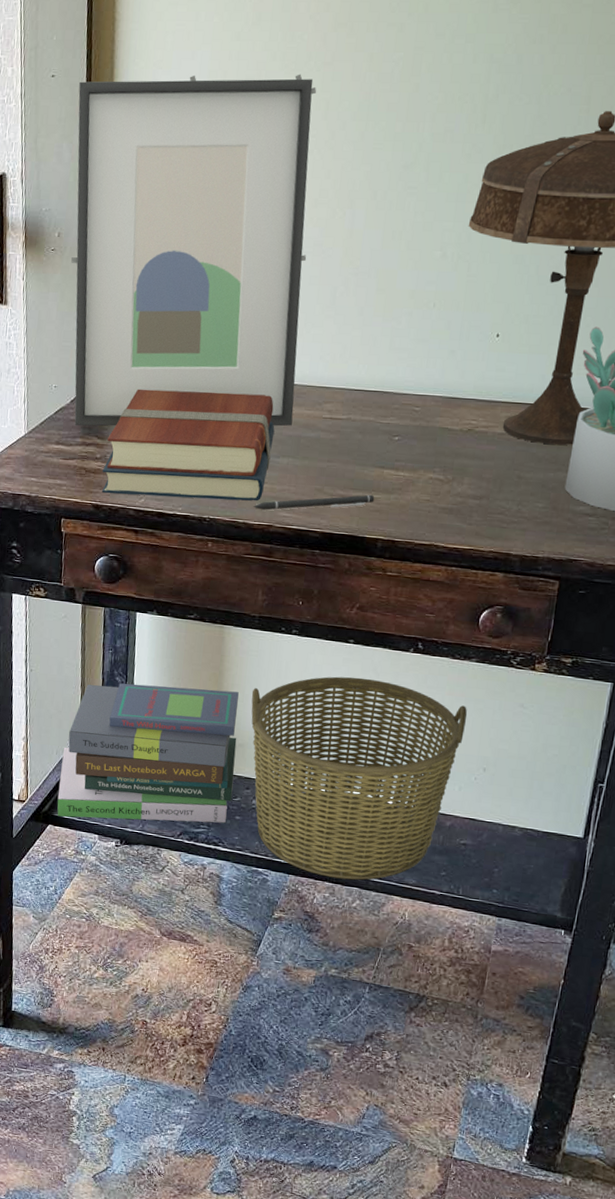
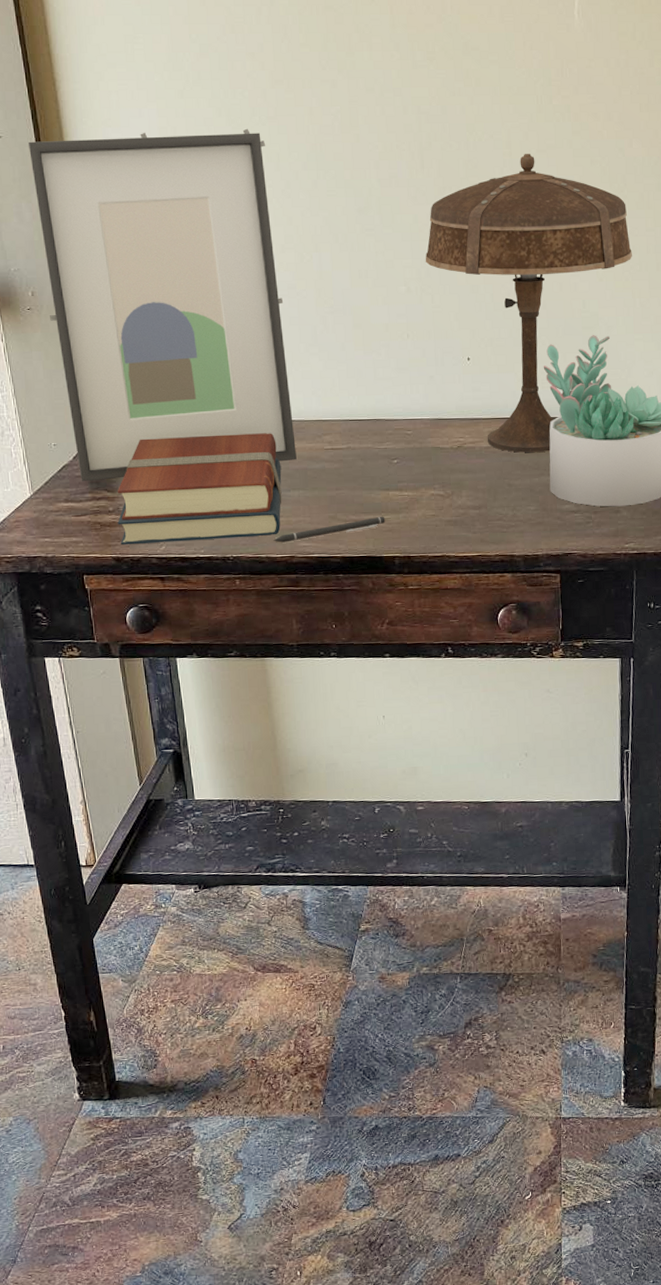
books: present [57,683,239,823] -> none [125,720,301,875]
basket: present [251,676,468,880] -> none [302,688,503,882]

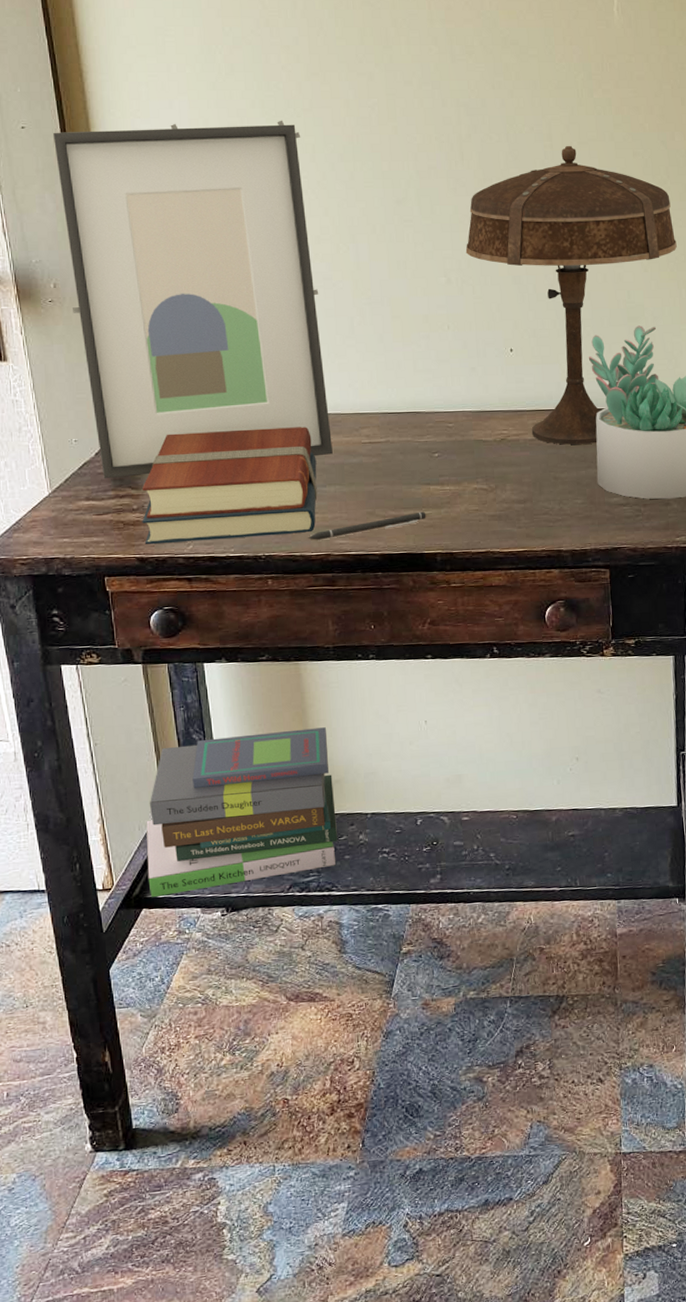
books: none [125,720,301,875] -> present [146,727,338,898]

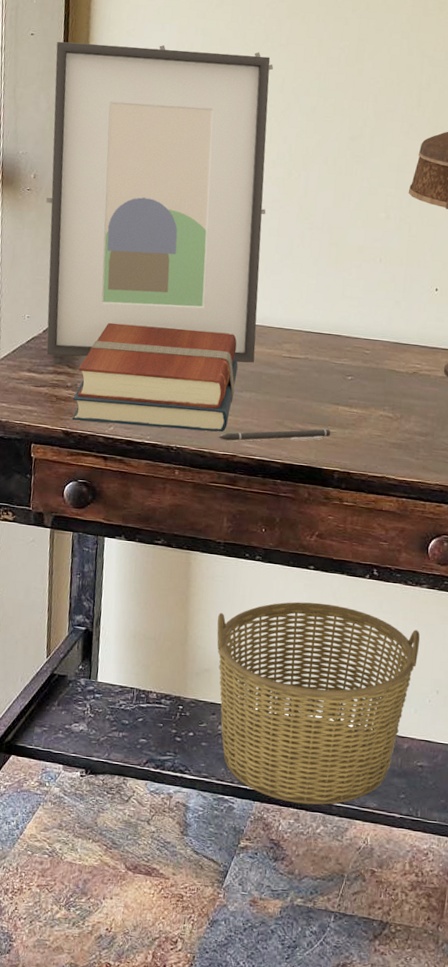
books: present [146,727,338,898] -> none [20,608,205,750]
basket: none [339,690,552,898] -> present [217,601,421,806]

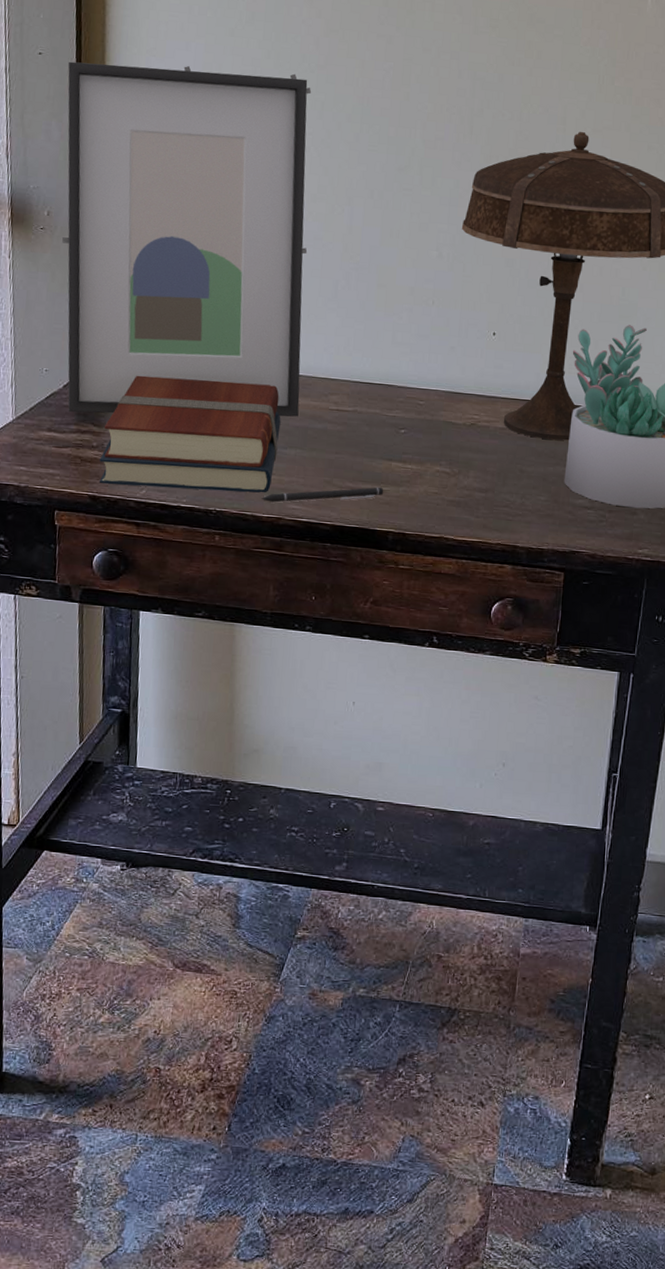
basket: present [217,601,421,806] -> none [265,674,485,890]

